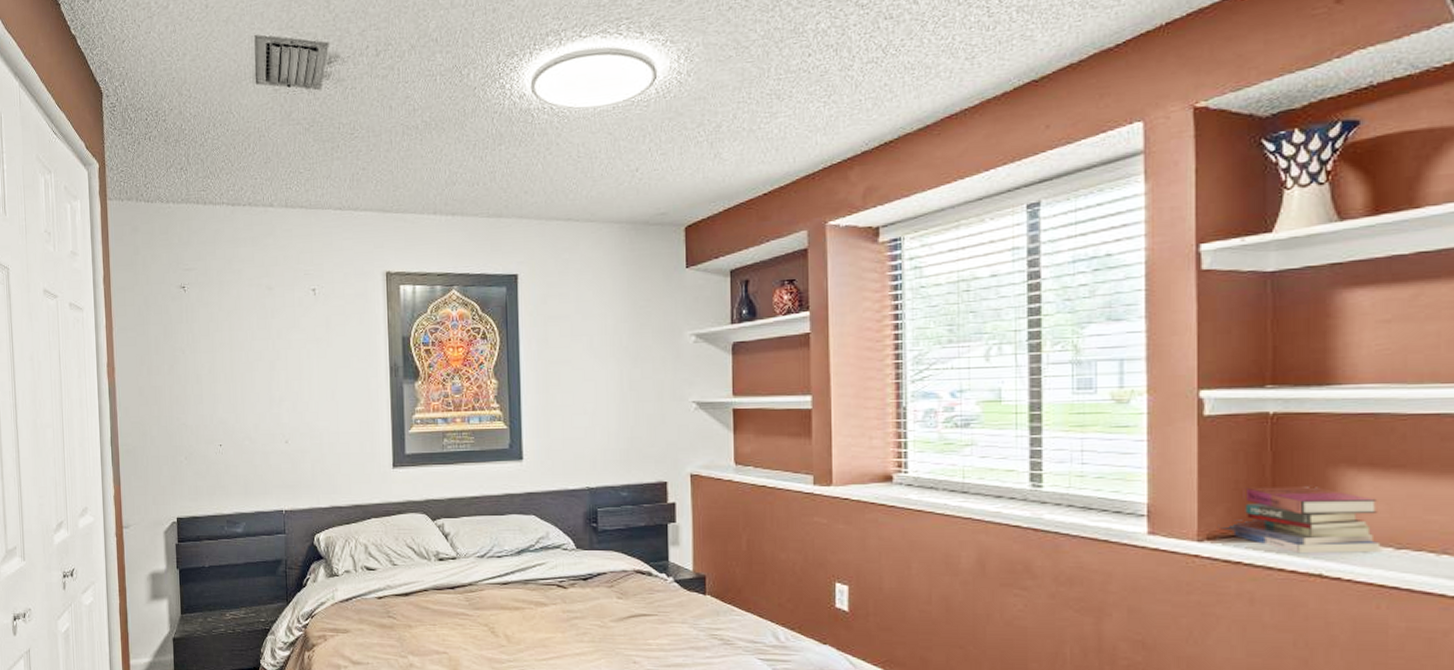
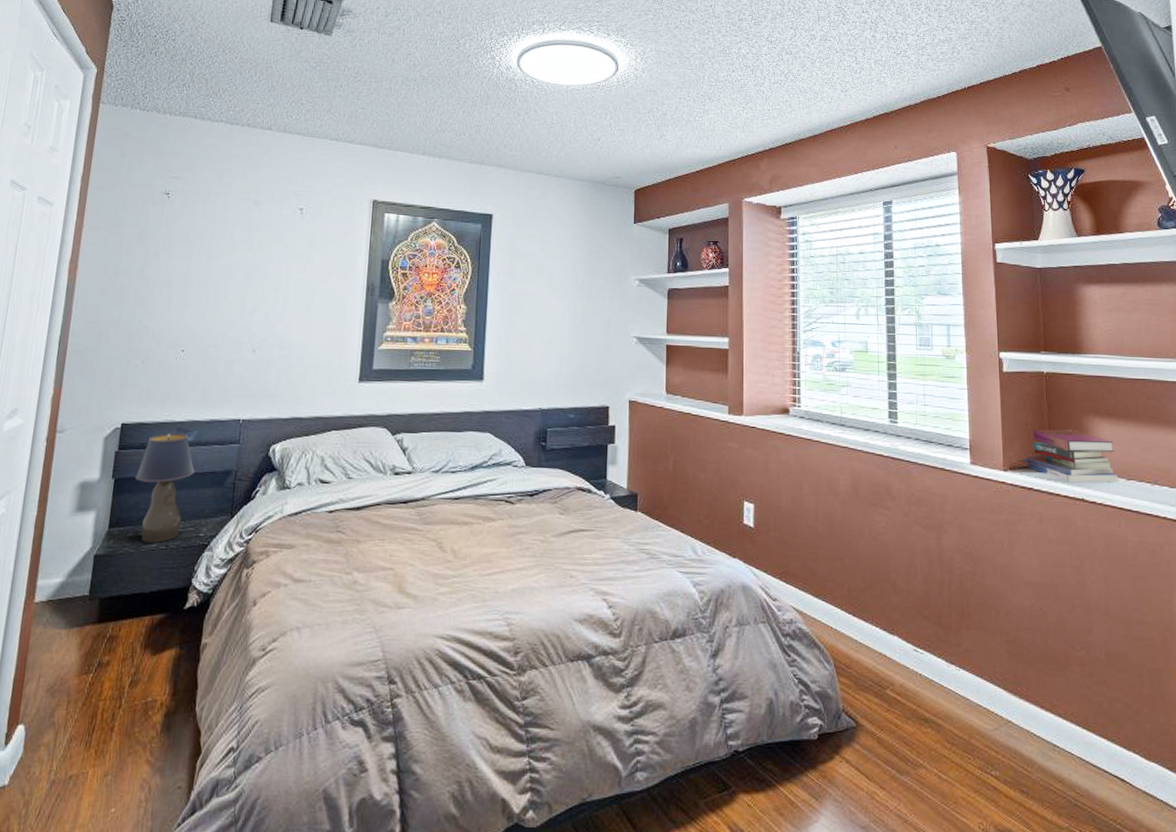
table lamp: none [196,525,248,628] -> present [134,433,195,544]

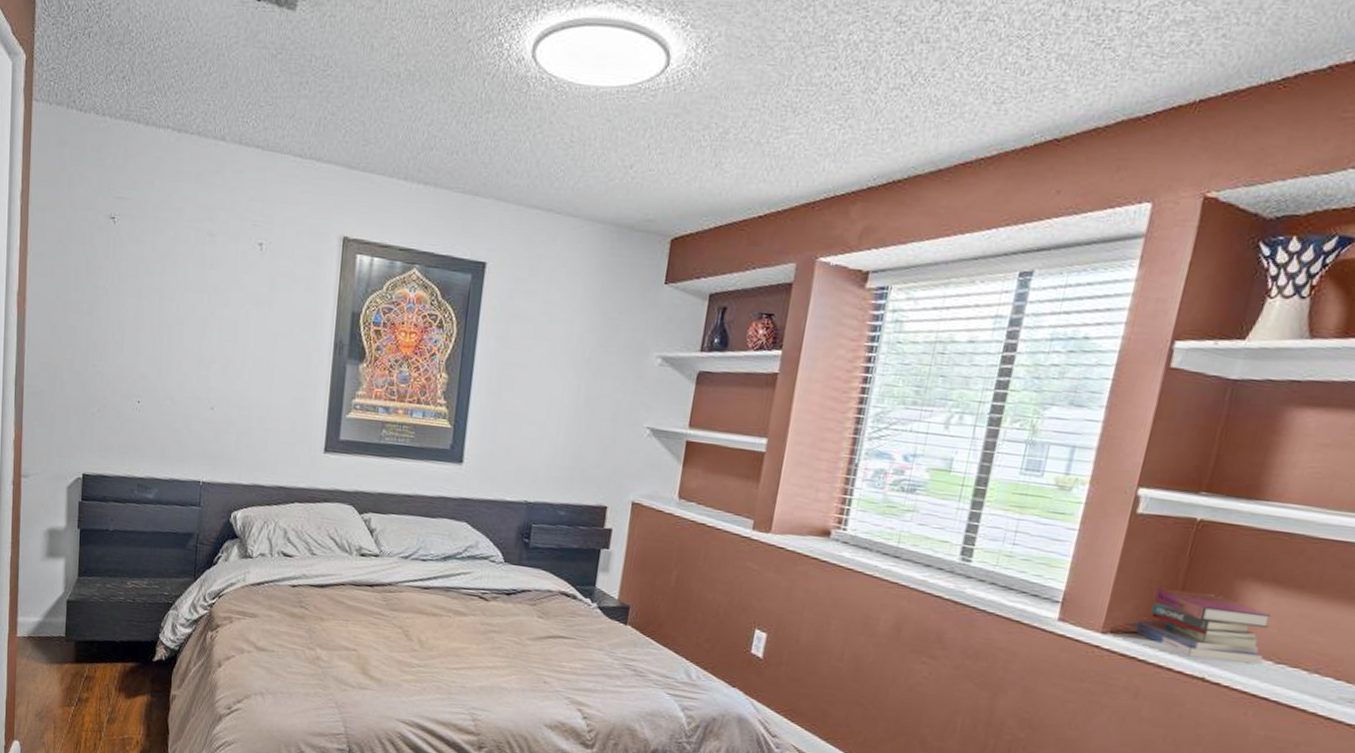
table lamp: present [134,433,195,544] -> none [99,488,157,597]

